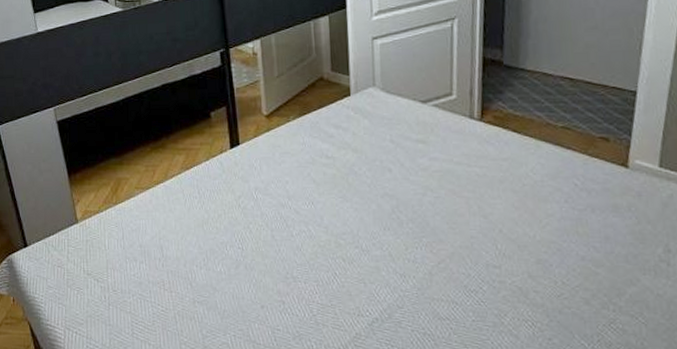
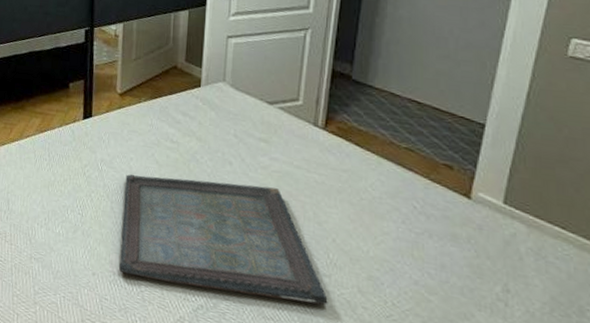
serving tray: none [283,188,501,302] -> present [119,174,328,306]

